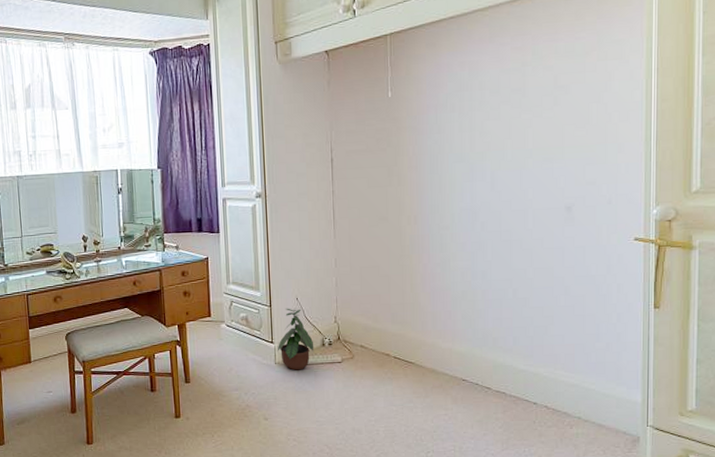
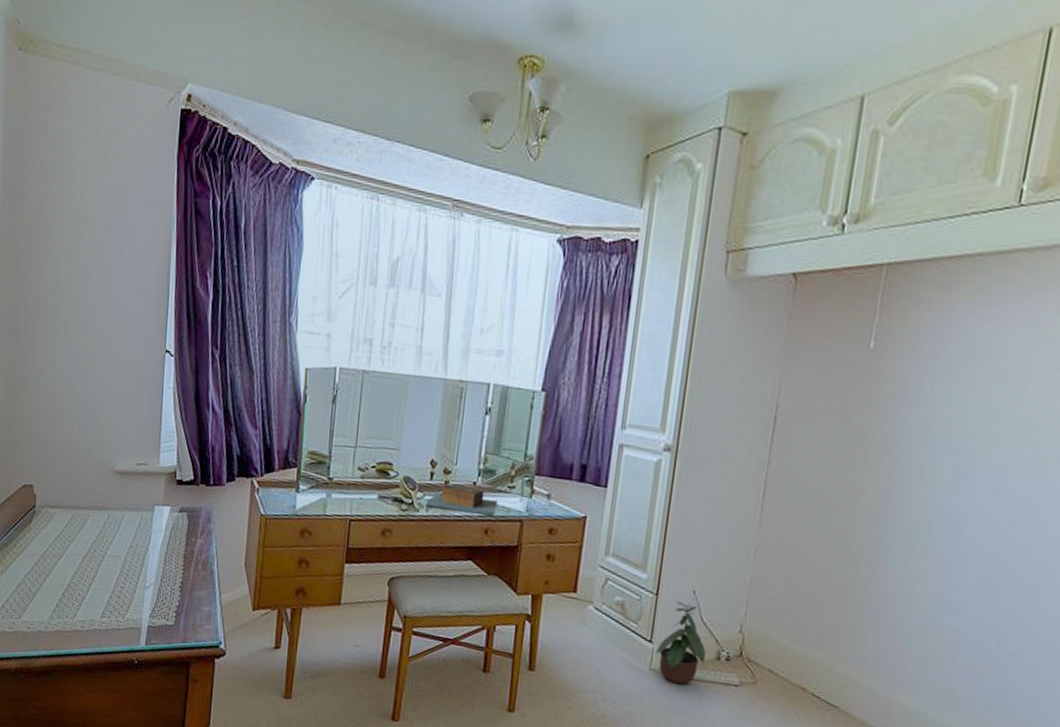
wooden box: none [83,251,139,274] -> present [424,484,498,516]

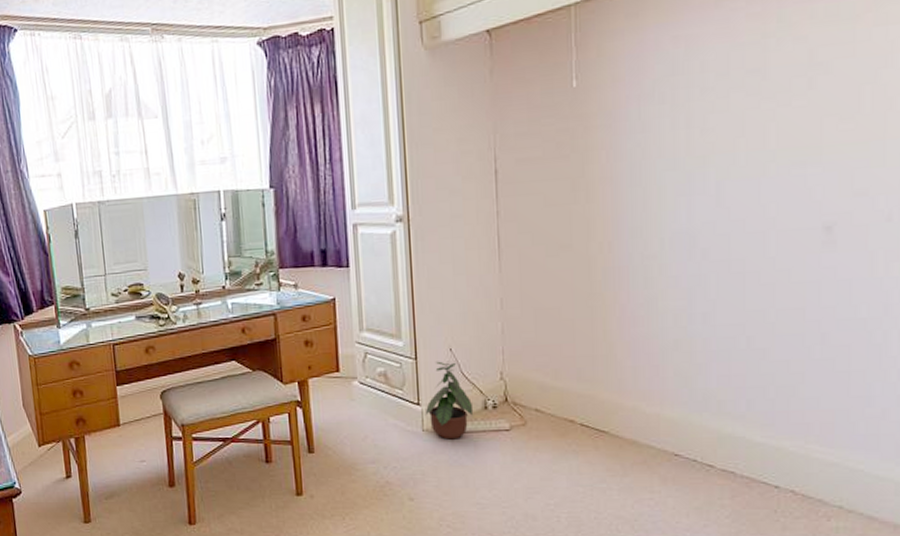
wooden box: present [424,484,498,516] -> none [180,291,249,320]

